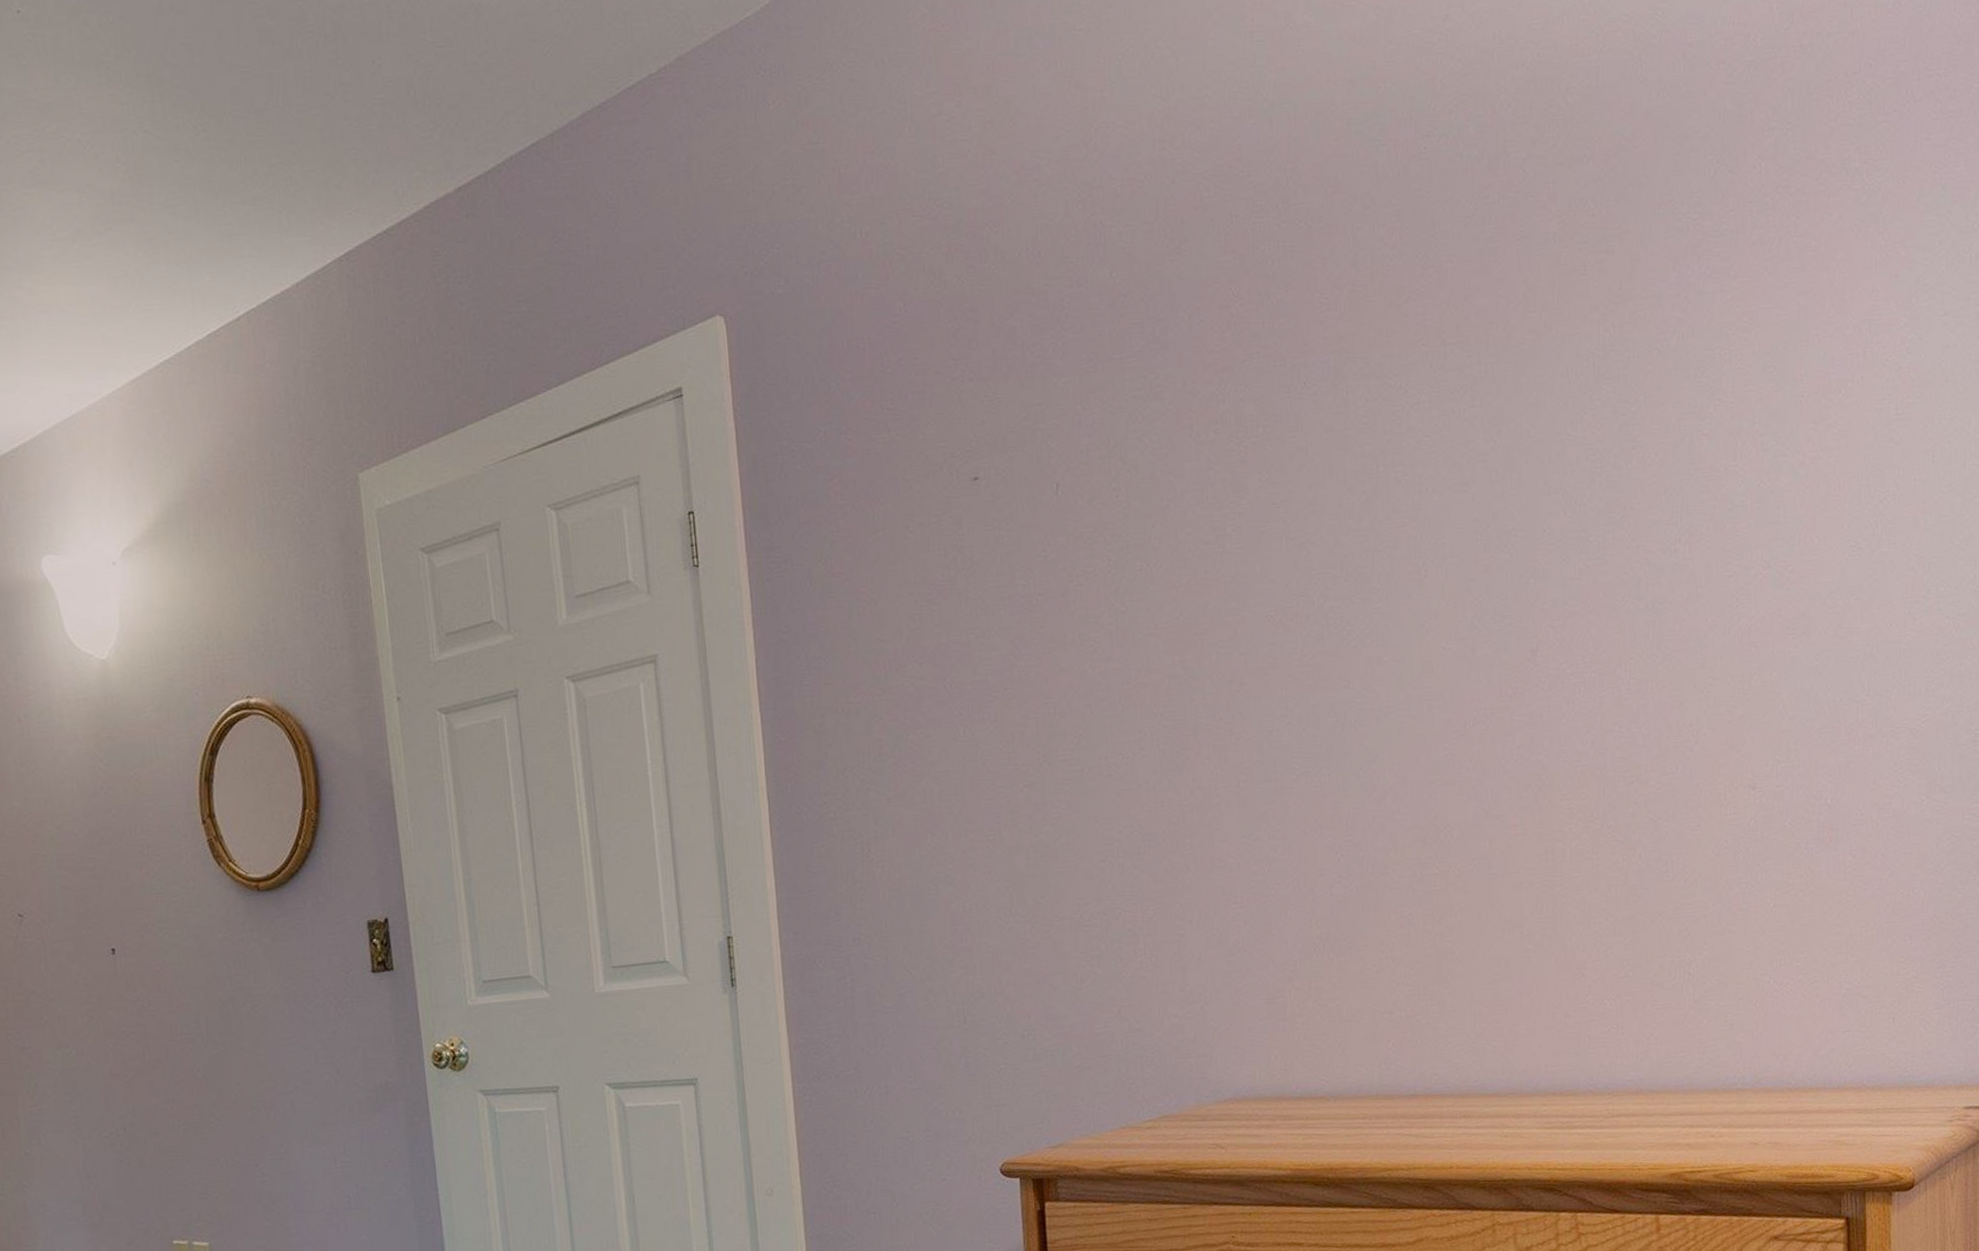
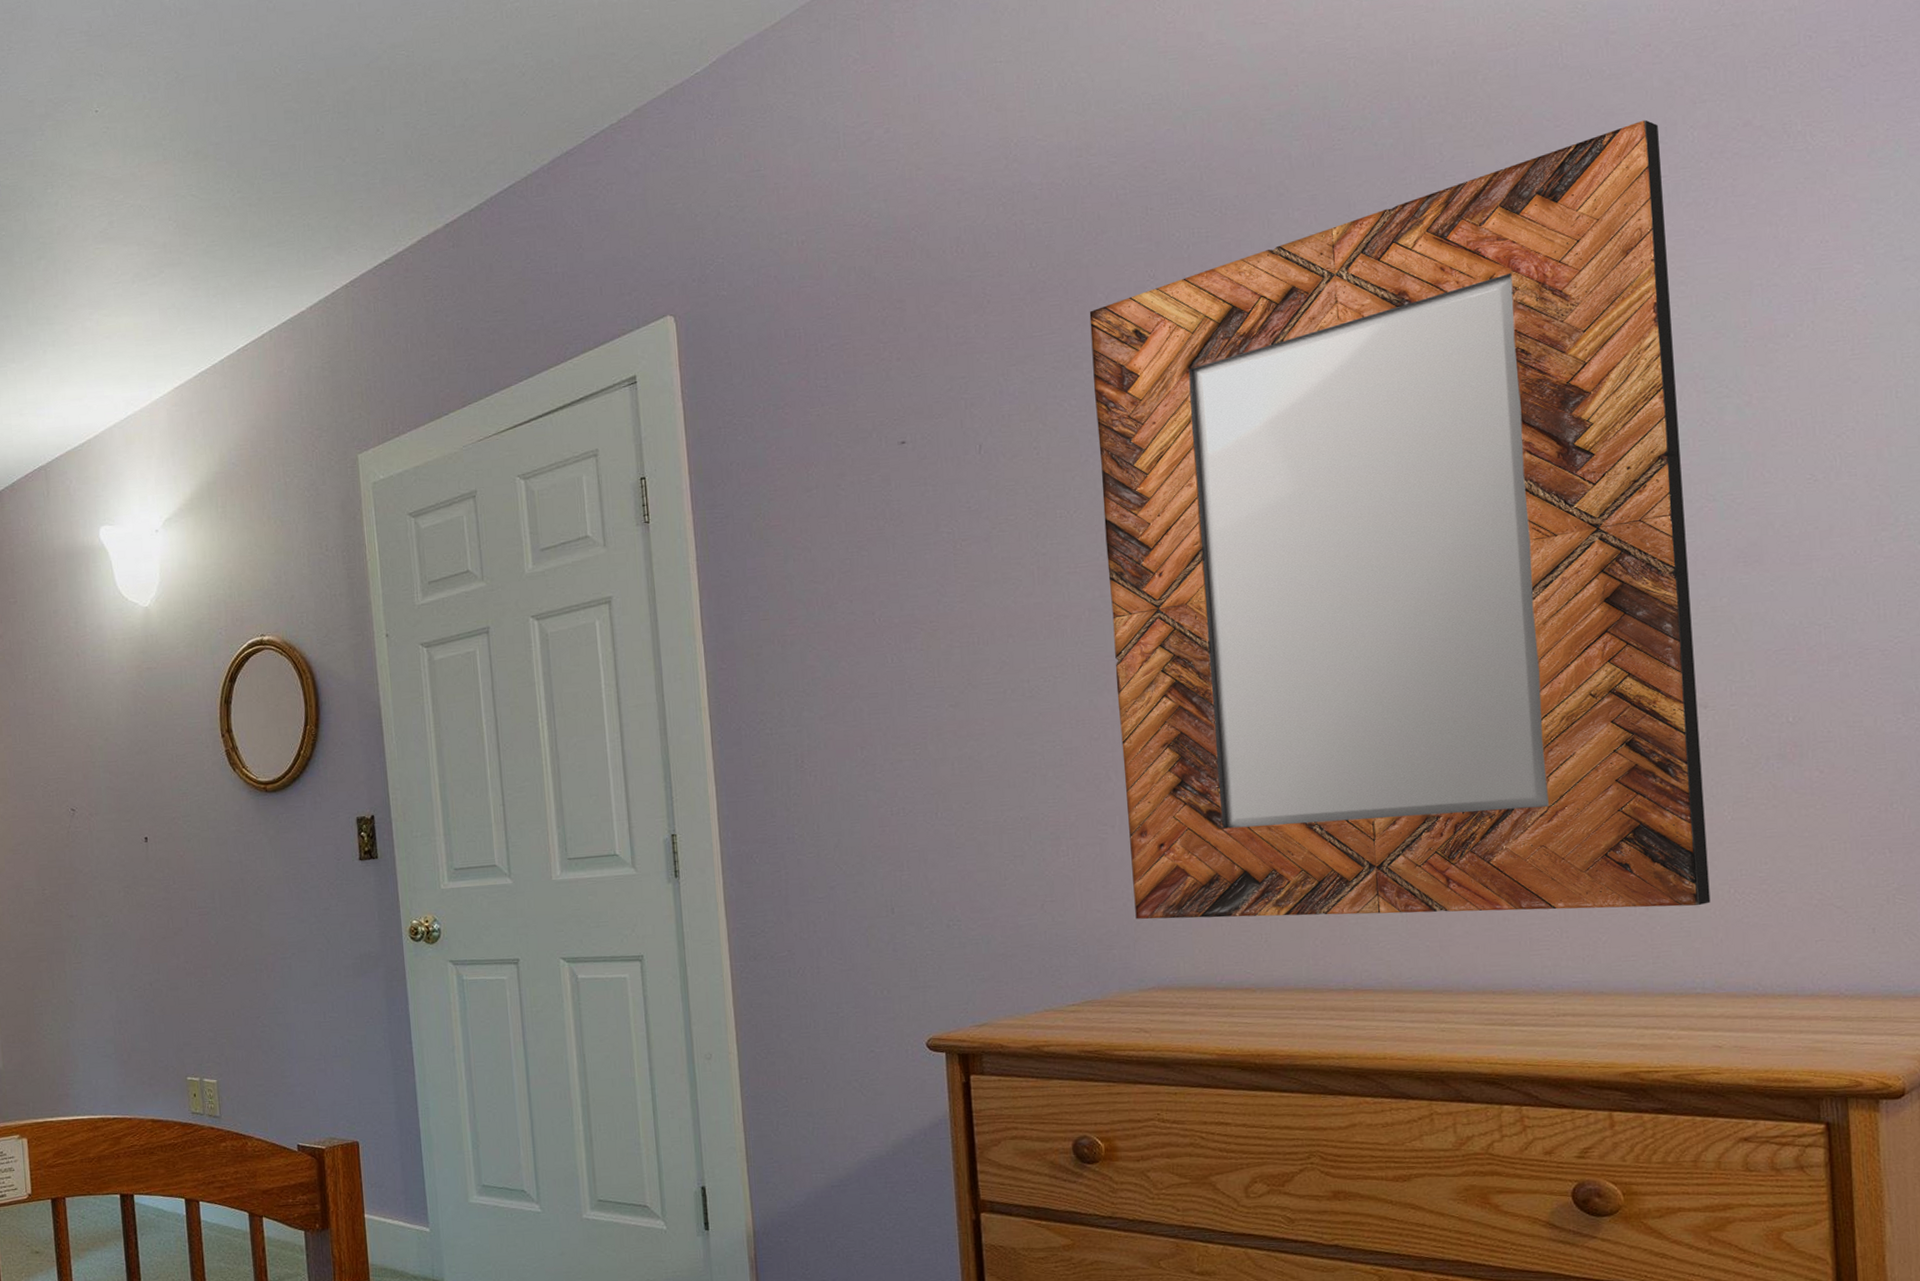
home mirror: none [1171,145,1752,1024] -> present [1089,119,1711,920]

